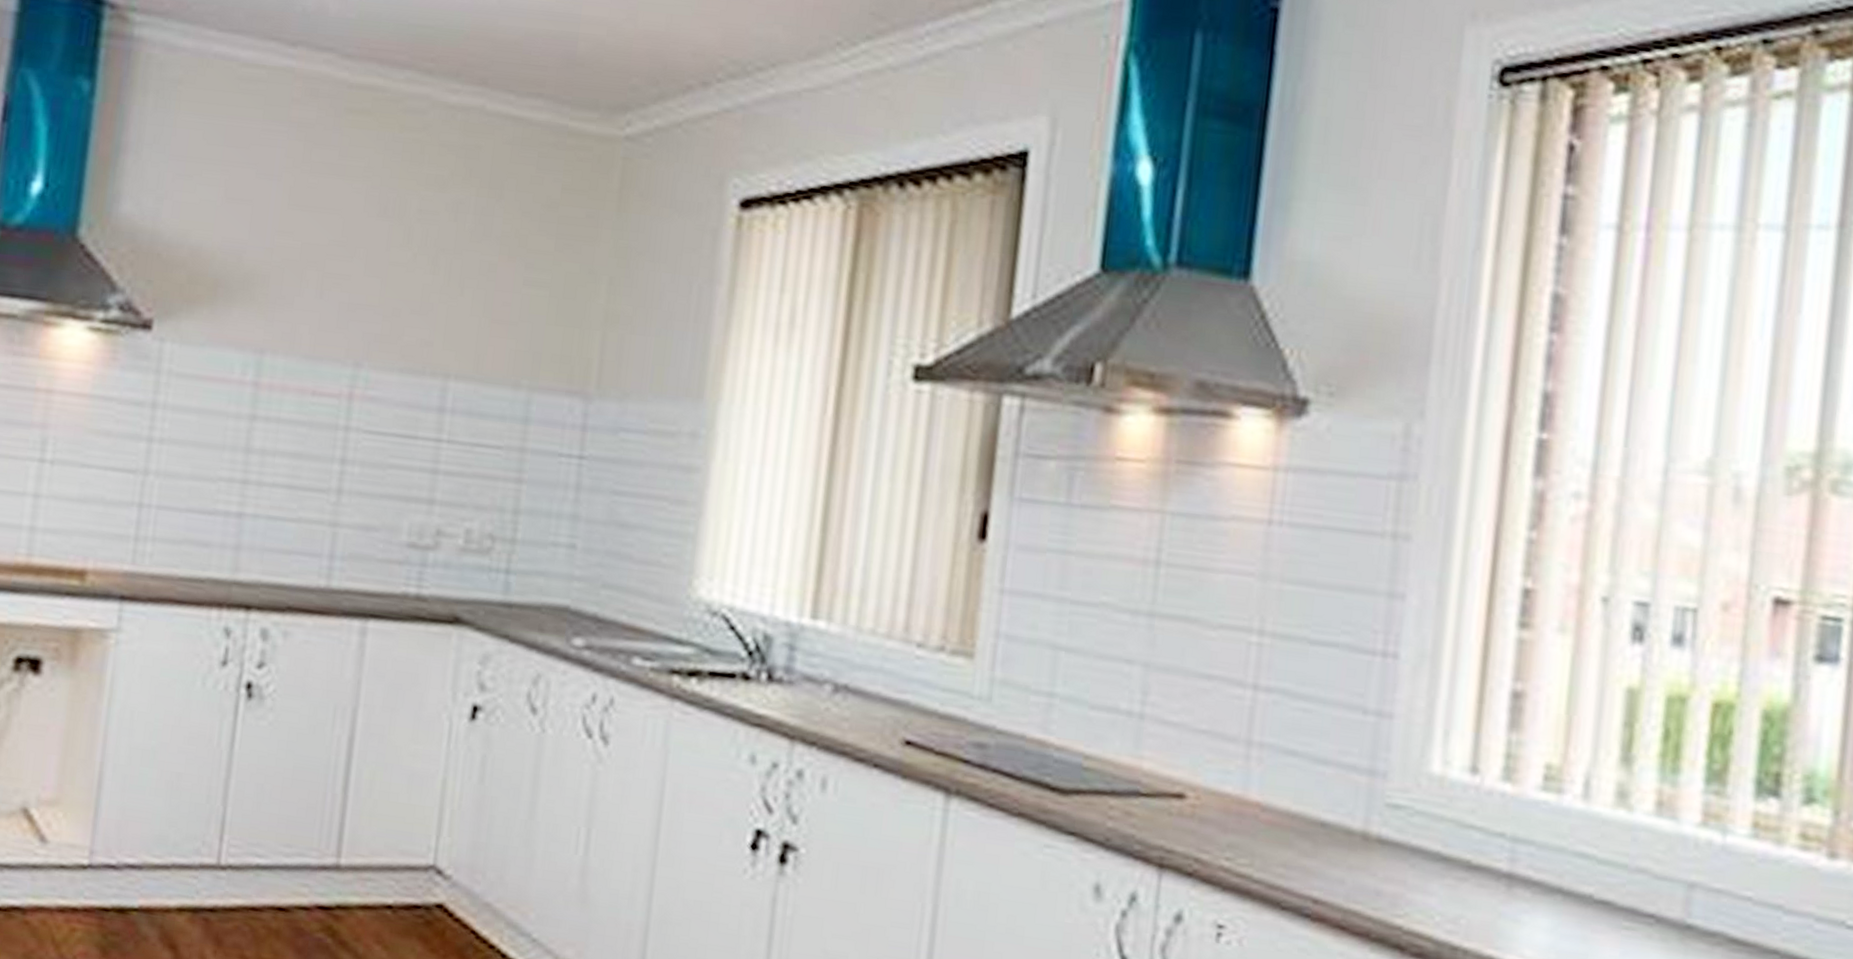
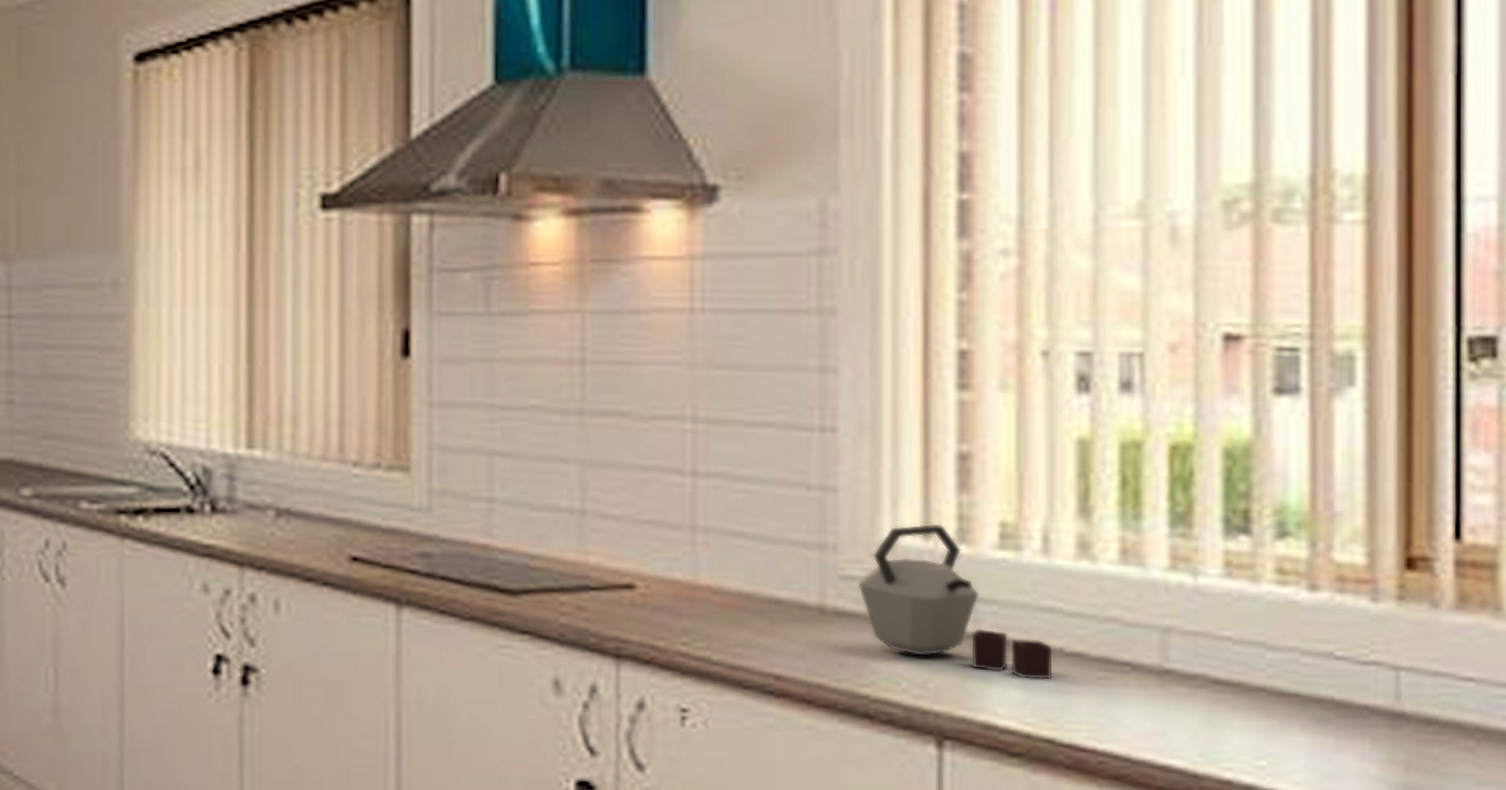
kettle: none [1402,758,1582,926] -> present [857,523,1052,680]

